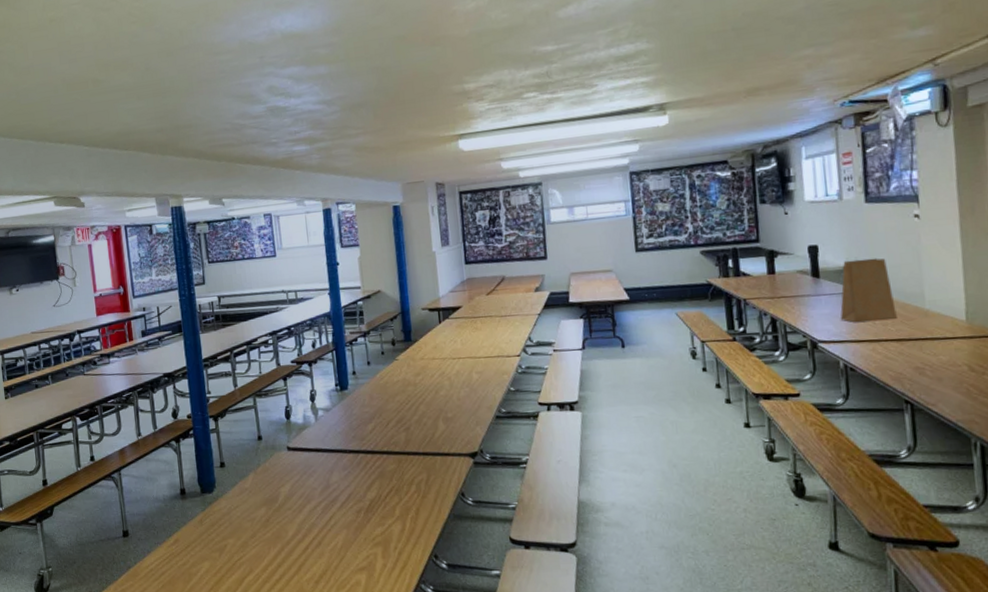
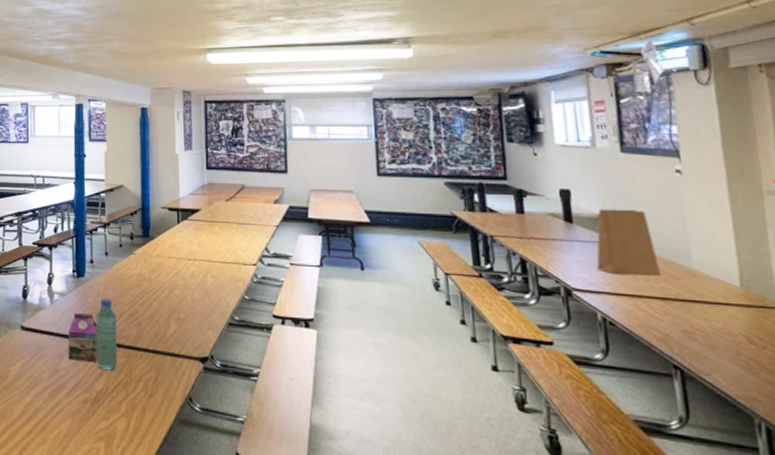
milk carton: none [336,425,368,473] -> present [68,313,98,362]
water bottle: none [363,407,389,479] -> present [96,297,118,371]

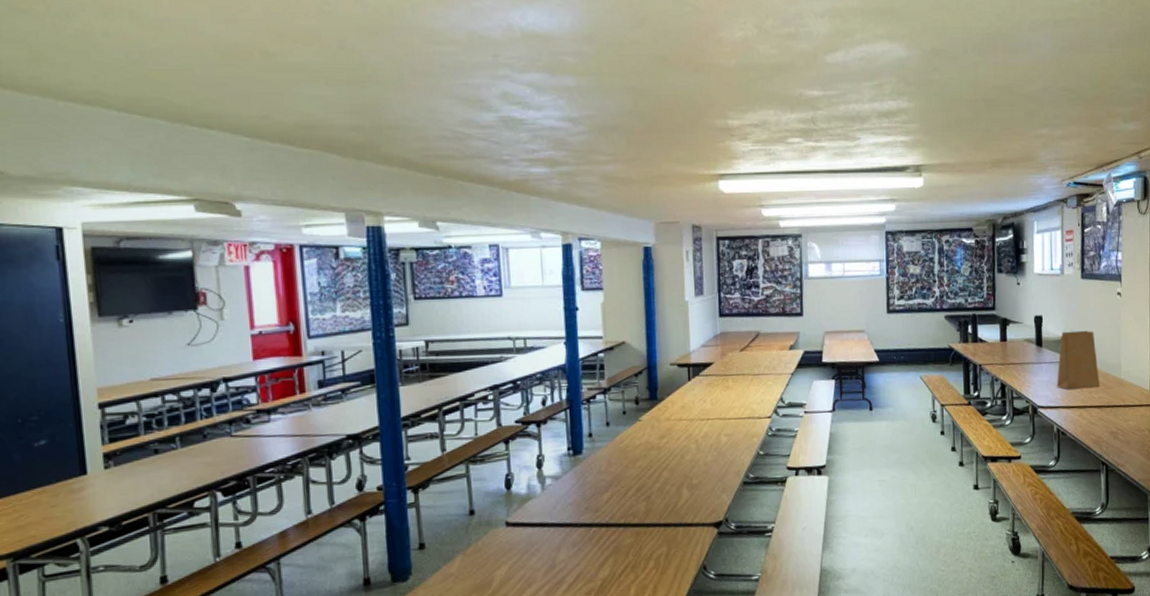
milk carton: present [68,313,98,362] -> none [565,495,602,551]
water bottle: present [96,297,118,371] -> none [598,474,625,555]

